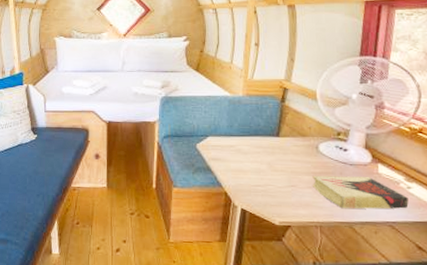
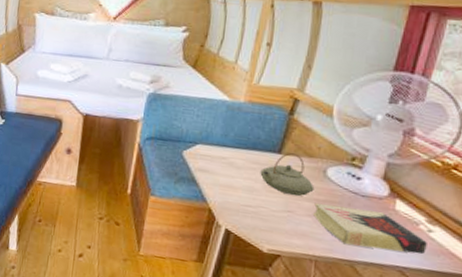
teapot: none [264,135,311,172] -> present [260,153,315,197]

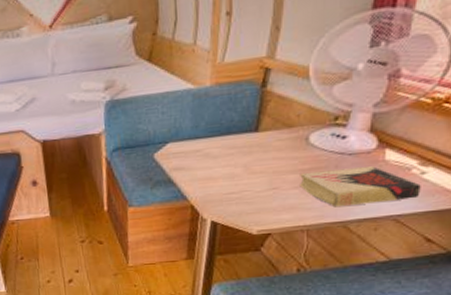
teapot: present [260,153,315,197] -> none [239,128,298,172]

